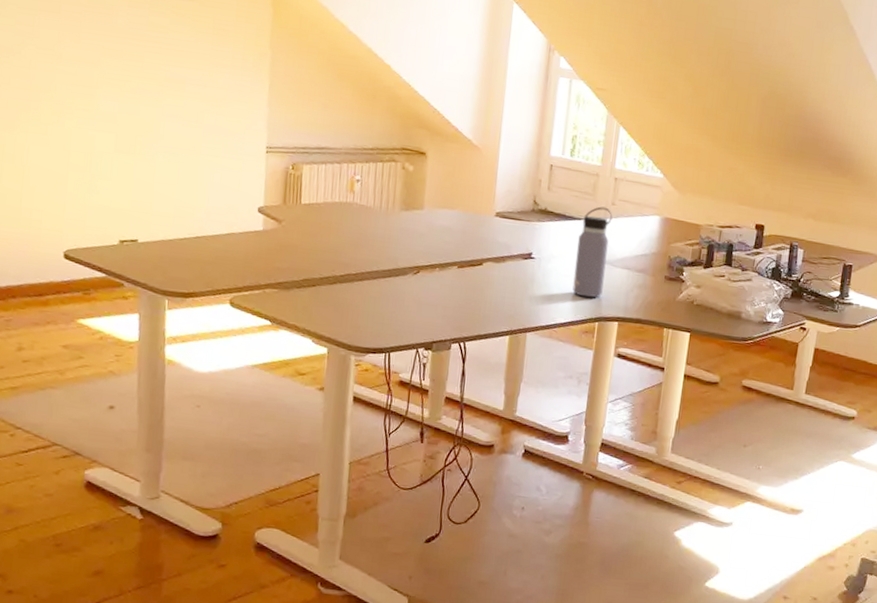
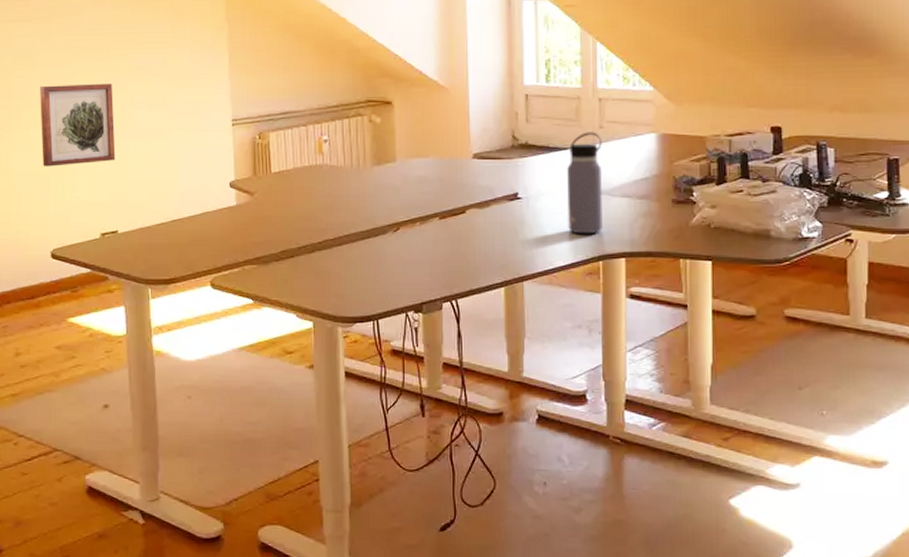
wall art: none [61,82,144,170] -> present [39,83,116,167]

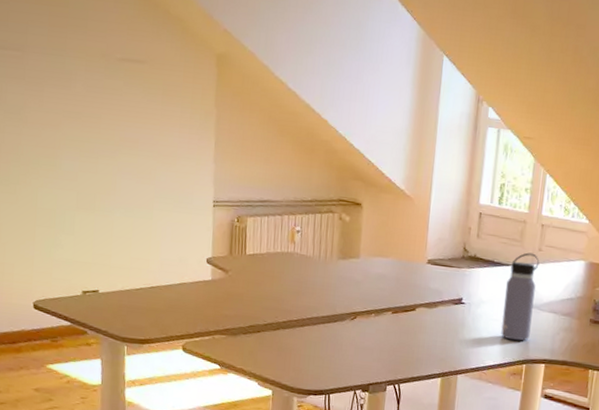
wall art: present [39,83,116,167] -> none [29,144,102,225]

